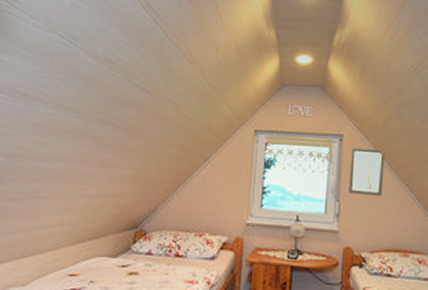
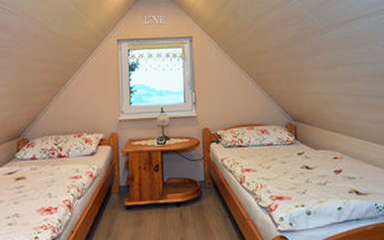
wall art: present [349,148,385,197] -> none [200,46,228,84]

